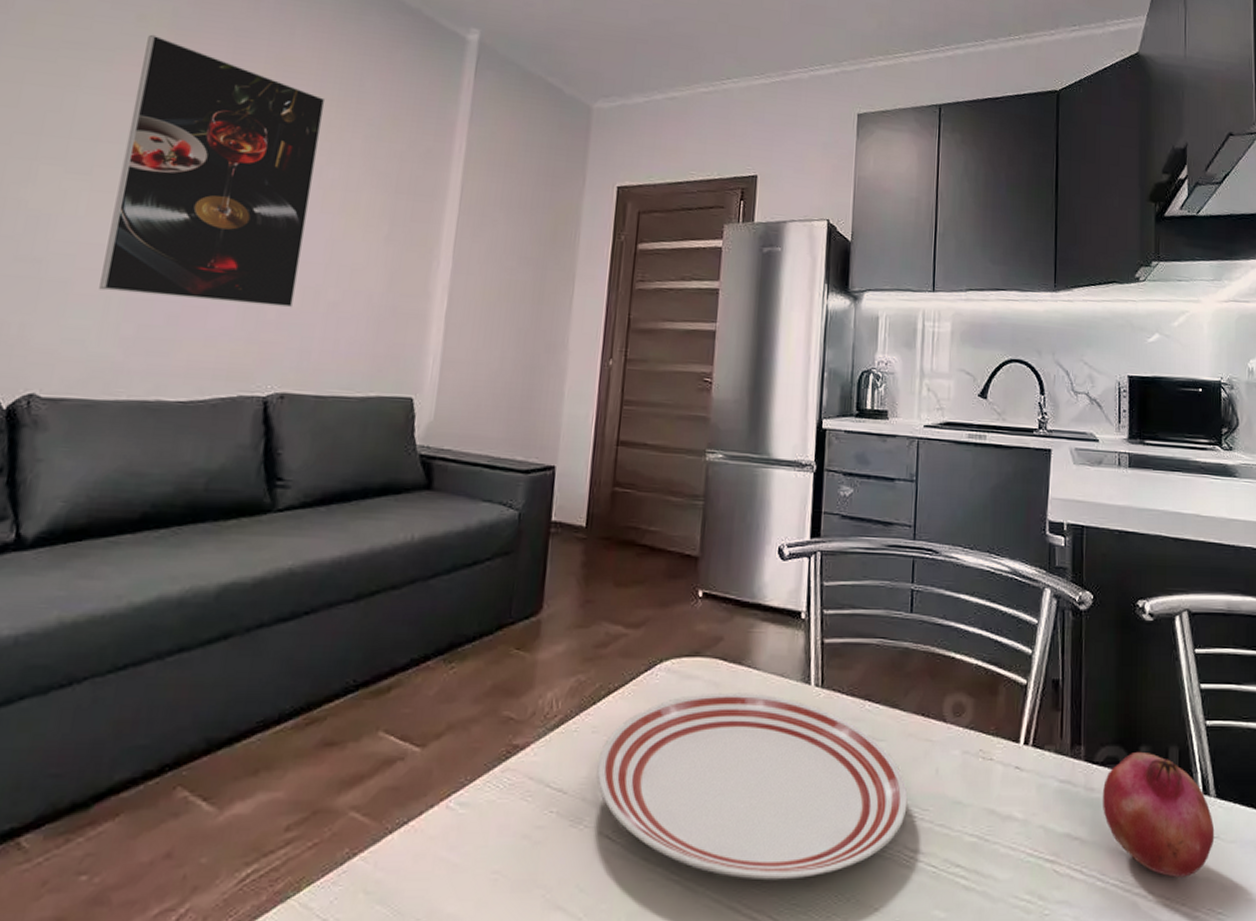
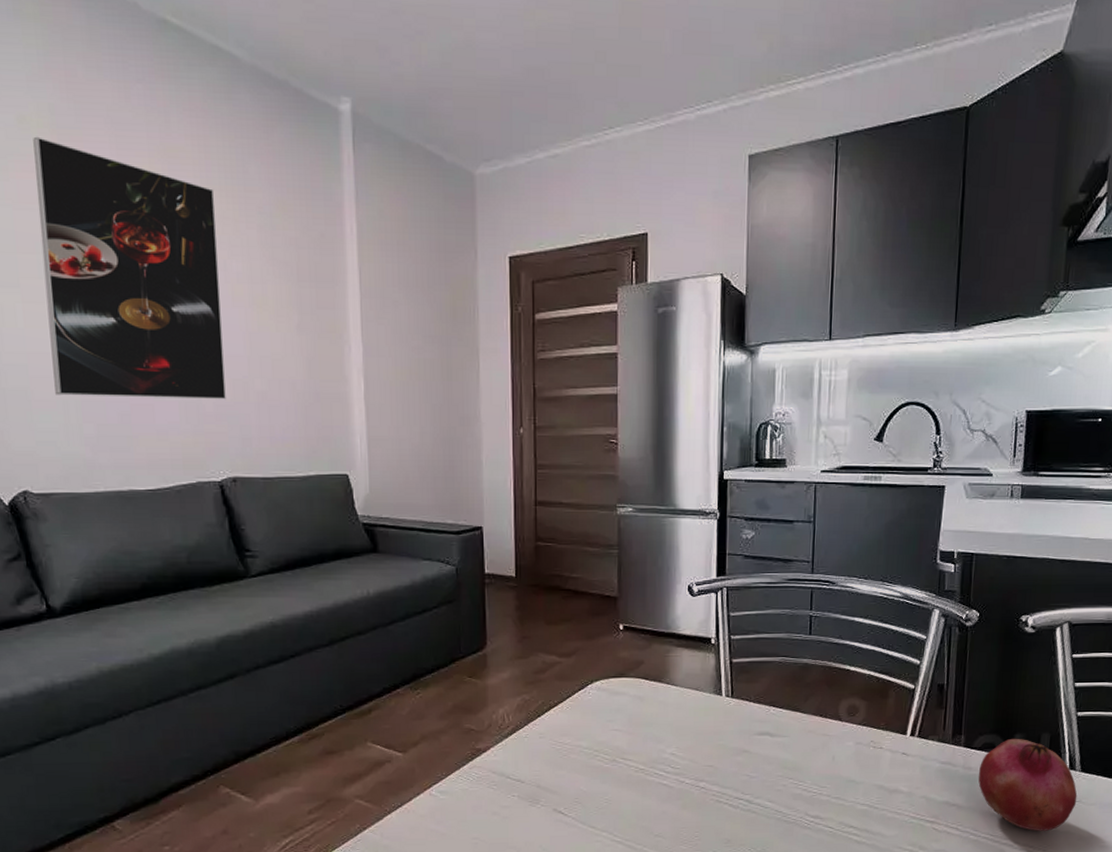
dinner plate: present [596,692,908,881] -> none [547,704,808,840]

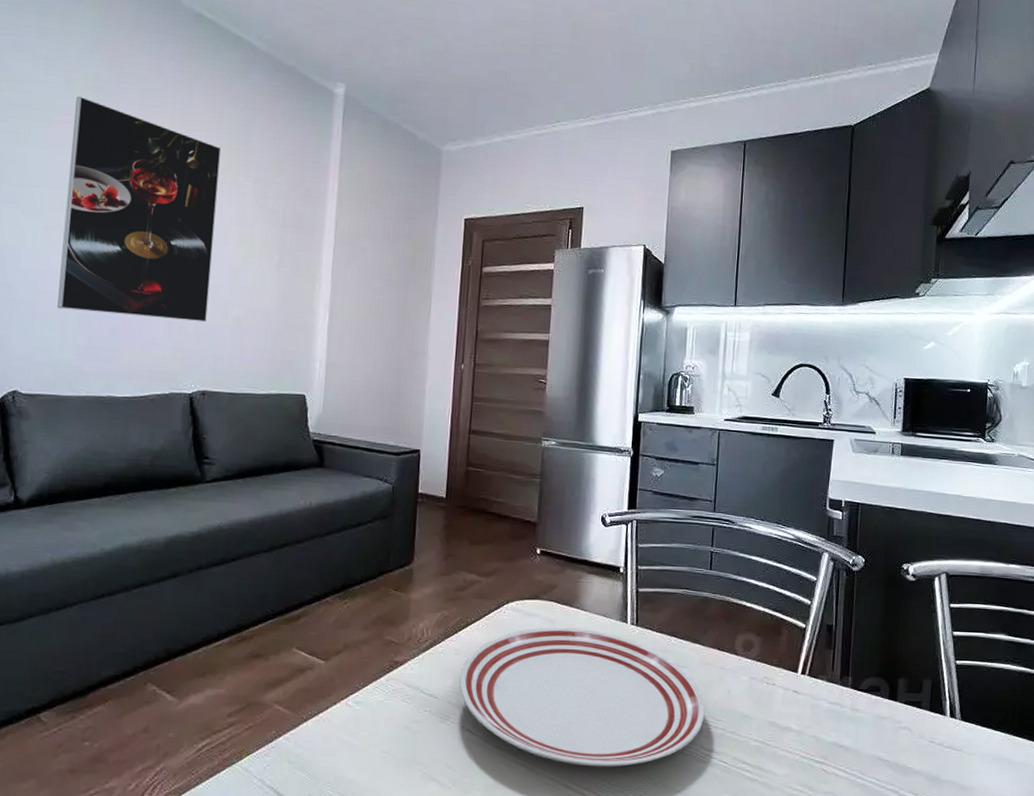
dinner plate: none [547,704,808,840] -> present [459,627,705,767]
fruit: present [978,738,1077,831] -> none [865,682,958,779]

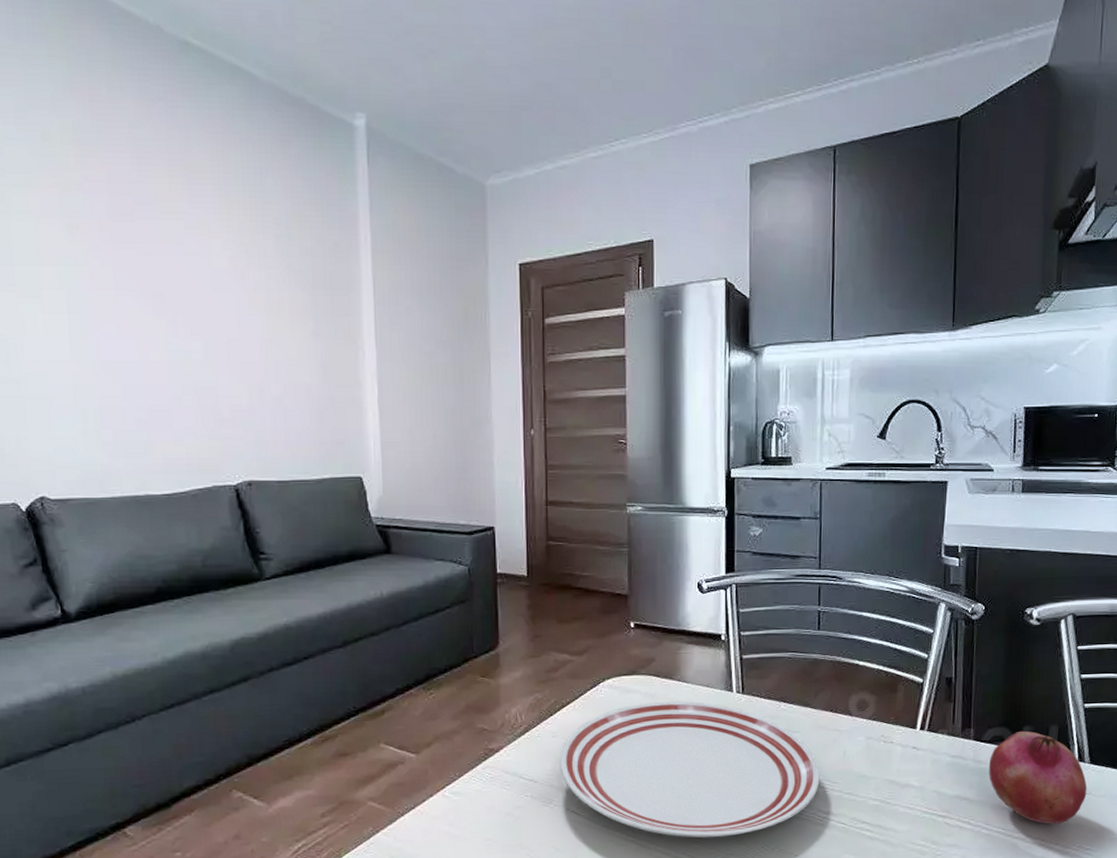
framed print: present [57,96,222,323] -> none [57,153,242,405]
fruit: none [865,682,958,779] -> present [989,730,1087,825]

